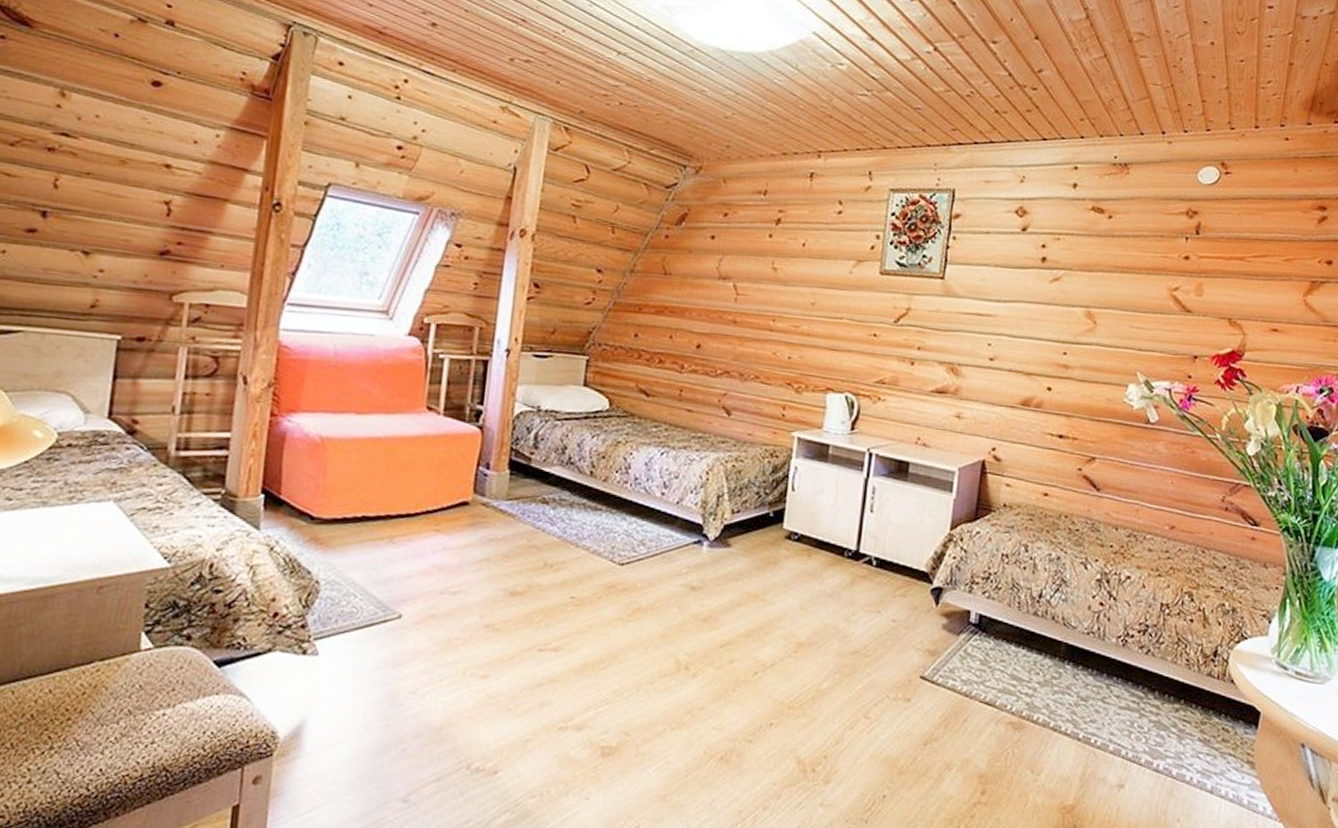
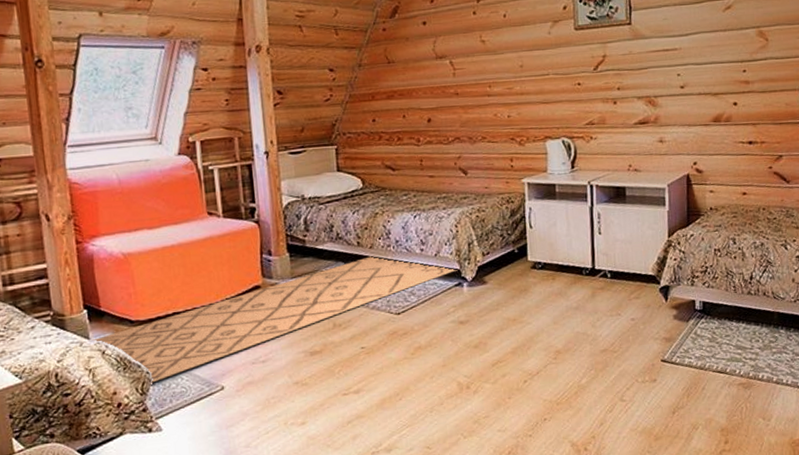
rug: none [261,489,701,596] -> present [91,254,458,383]

